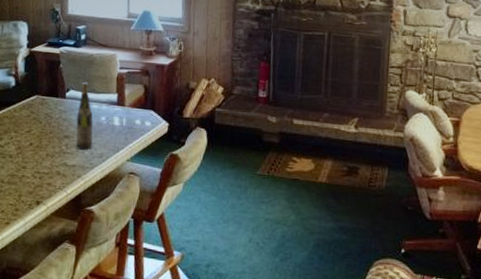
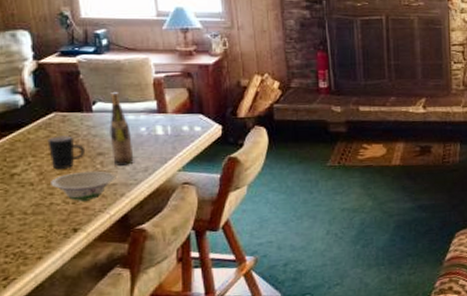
bowl: none [25,150,77,178] -> present [51,171,116,201]
mug: none [27,116,56,147] -> present [47,135,86,170]

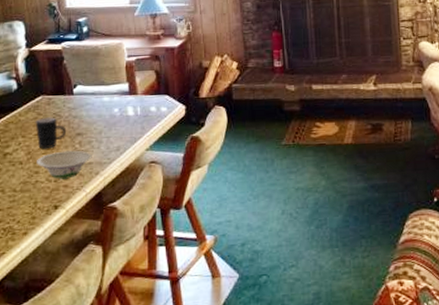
wine bottle: present [110,92,134,166] -> none [87,76,108,145]

